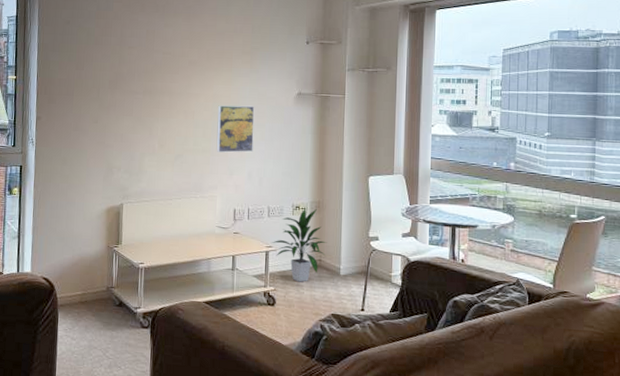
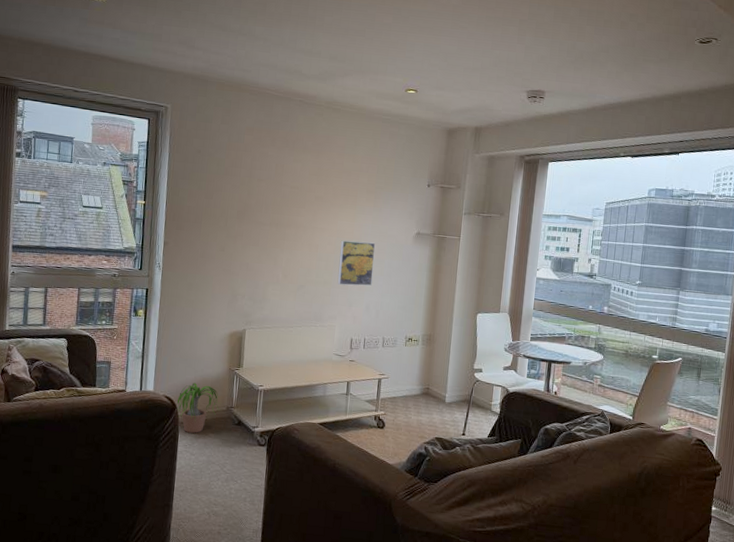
potted plant: none [55,262,100,316] -> present [177,383,220,433]
indoor plant: present [272,208,327,282] -> none [384,340,435,408]

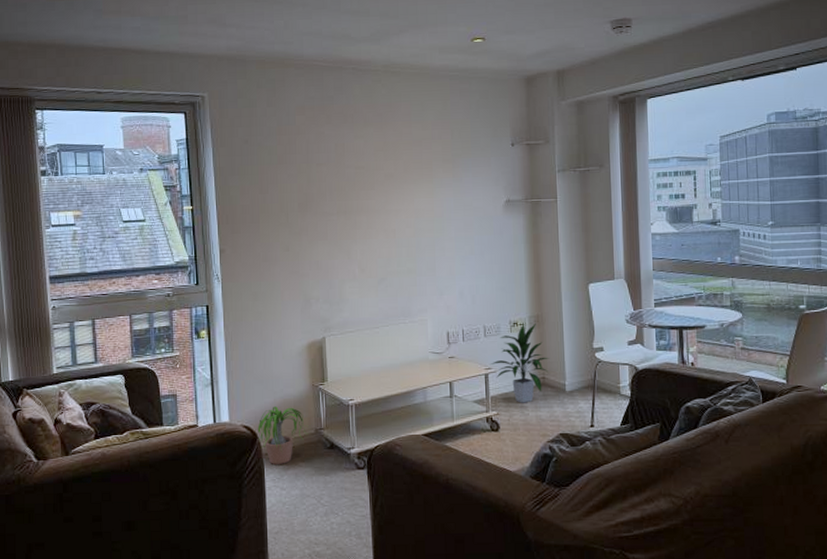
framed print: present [337,240,376,286] -> none [421,218,463,272]
indoor plant: none [384,340,435,408] -> present [491,324,550,403]

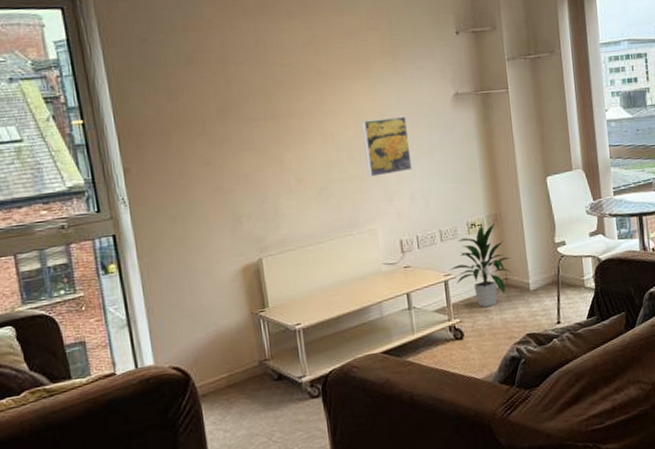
potted plant: present [257,406,308,464] -> none [190,340,250,406]
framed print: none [421,218,463,272] -> present [362,116,412,177]

